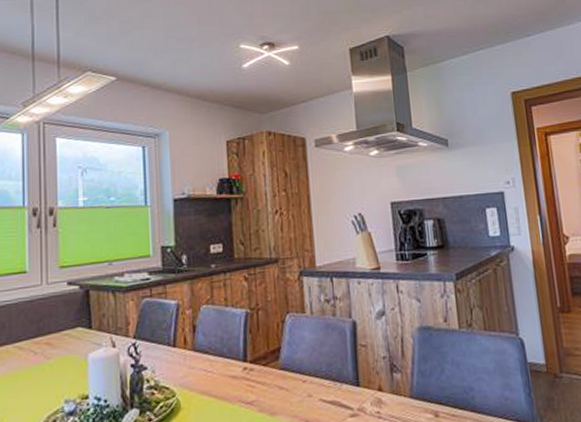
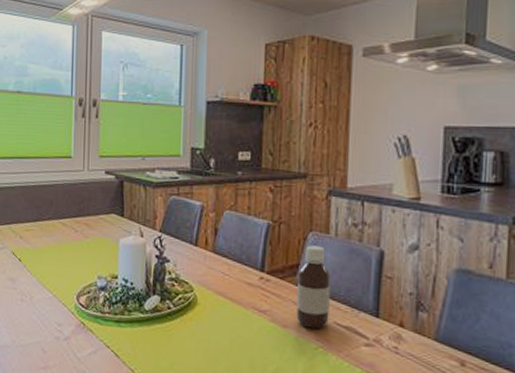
bottle: none [280,326,315,411] -> present [296,245,331,329]

